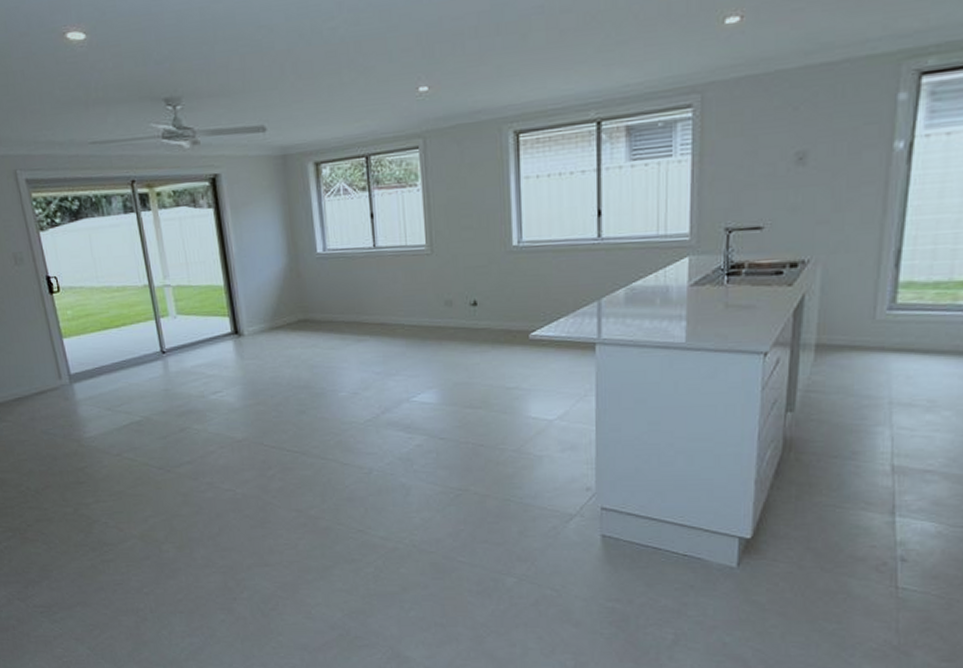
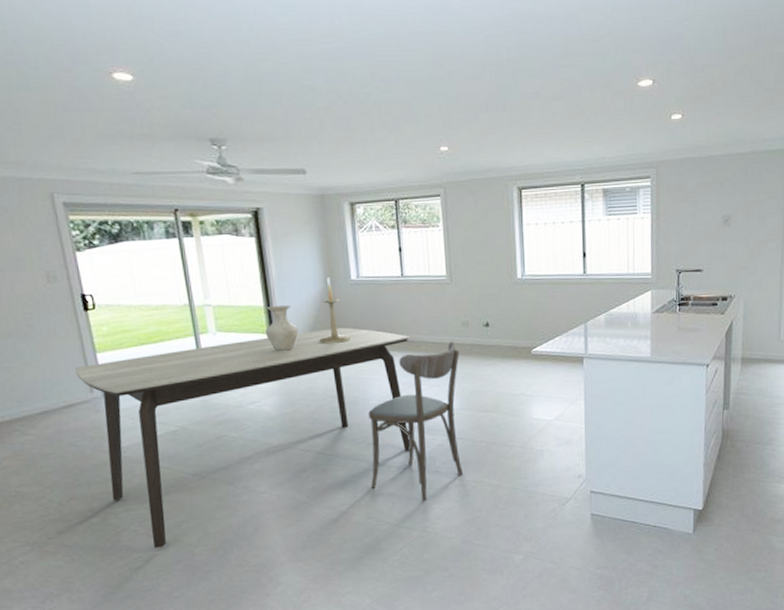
dining table: none [44,309,385,542] -> present [76,328,410,549]
vase: none [226,283,262,336] -> present [265,304,299,351]
candlestick: none [282,251,318,328] -> present [318,277,352,344]
dining chair: none [338,323,445,509] -> present [369,341,463,501]

